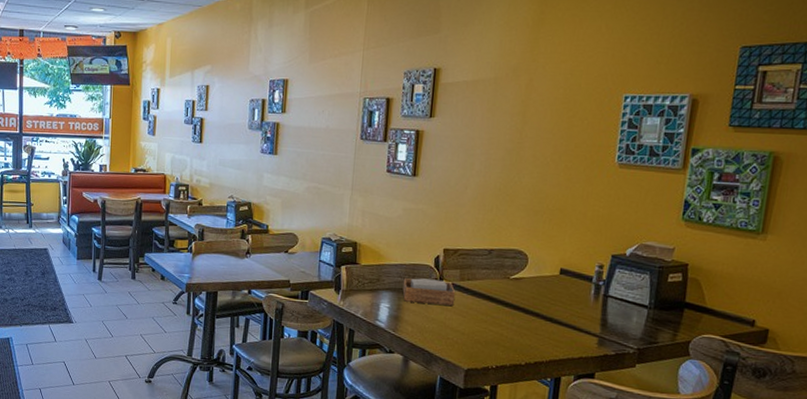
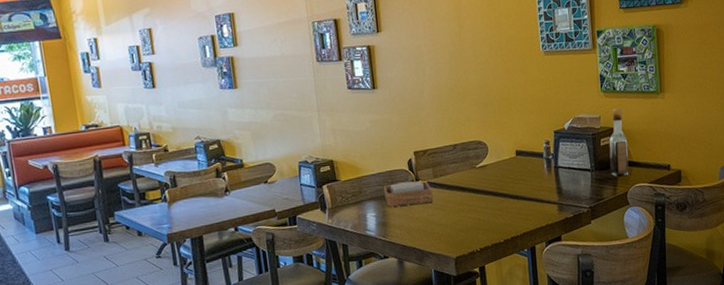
bottle: none [672,241,705,322] -> present [608,108,629,177]

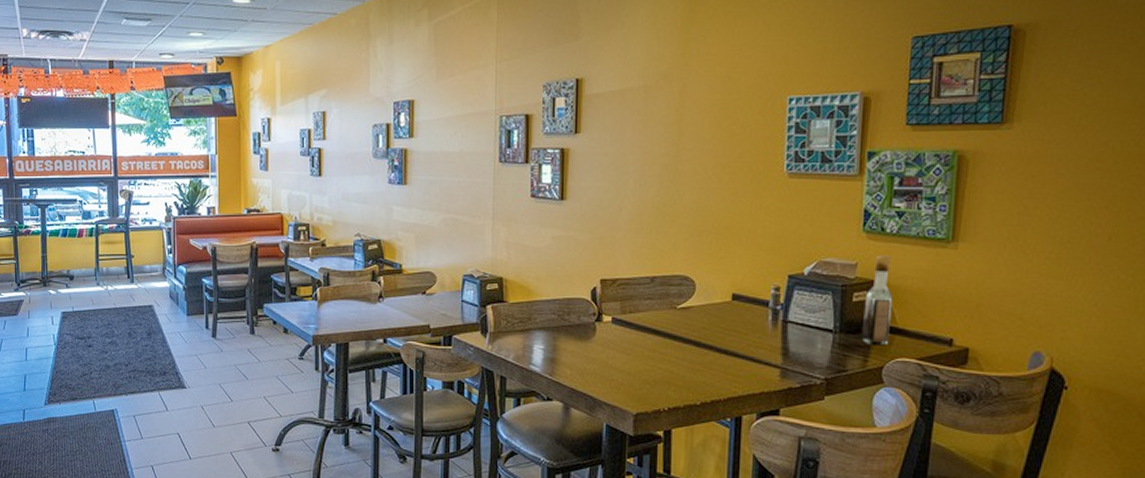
napkin holder: present [383,180,433,207] -> none [557,314,617,343]

